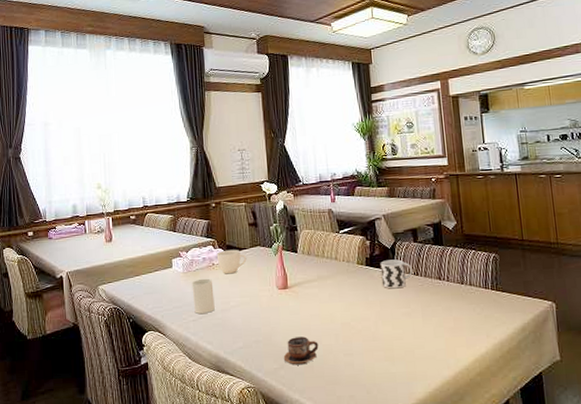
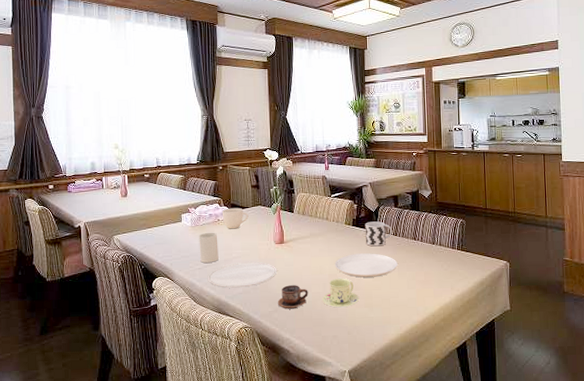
plate: none [203,310,282,342] -> present [207,261,277,288]
cup and saucer: none [334,327,379,362] -> present [322,278,360,308]
plate: none [347,297,421,326] -> present [335,253,398,278]

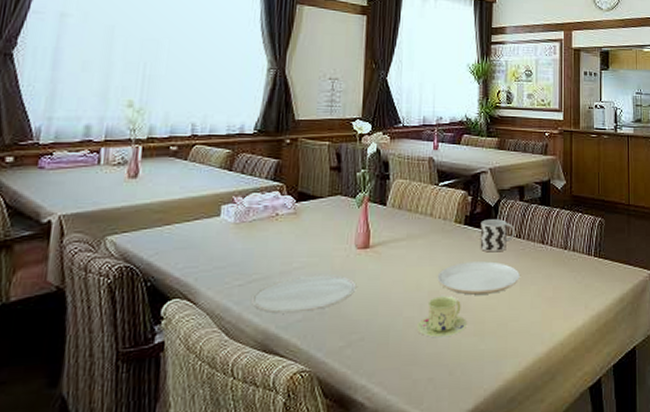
cup: present [199,232,219,264] -> none [242,231,273,278]
cup: present [222,207,249,229] -> none [282,197,322,228]
cup: present [277,285,308,309] -> none [352,307,398,342]

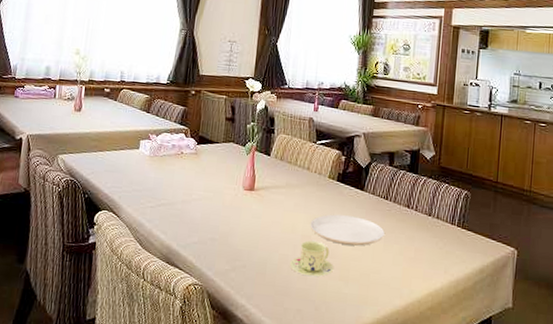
plate: present [250,273,357,314] -> none [159,206,242,237]
cup: present [480,219,515,253] -> none [349,179,383,210]

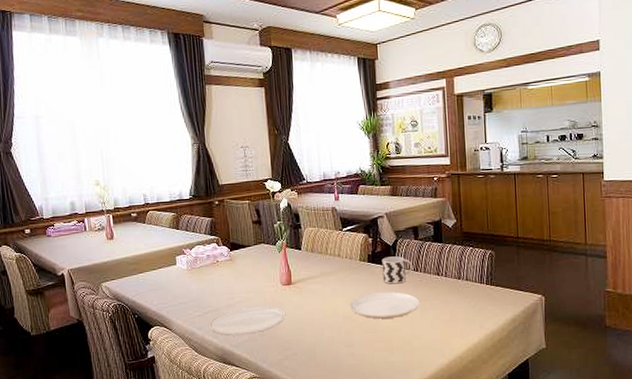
plate: none [159,206,242,237] -> present [208,305,286,336]
cup and saucer: present [289,240,334,277] -> none [336,320,378,353]
cup: none [349,179,383,210] -> present [381,256,413,285]

